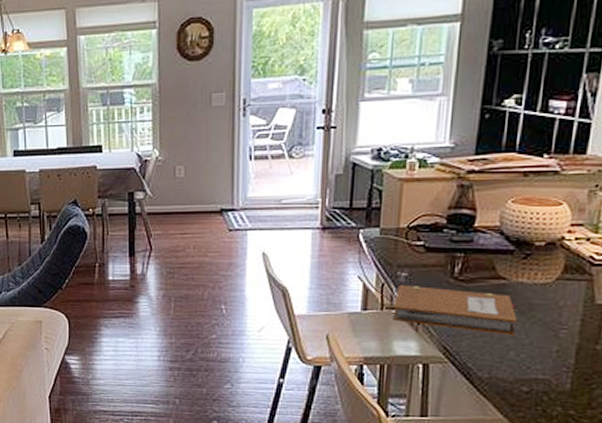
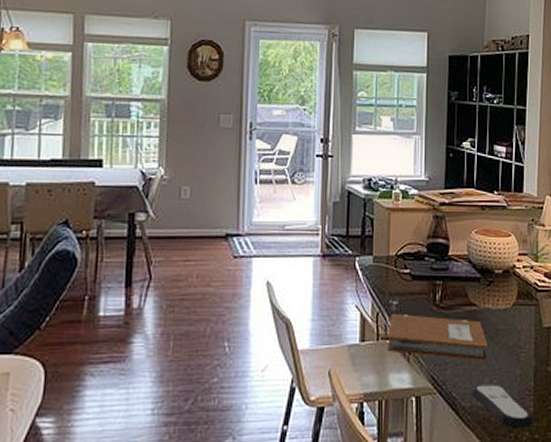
remote control: none [491,358,570,404] -> present [471,384,533,429]

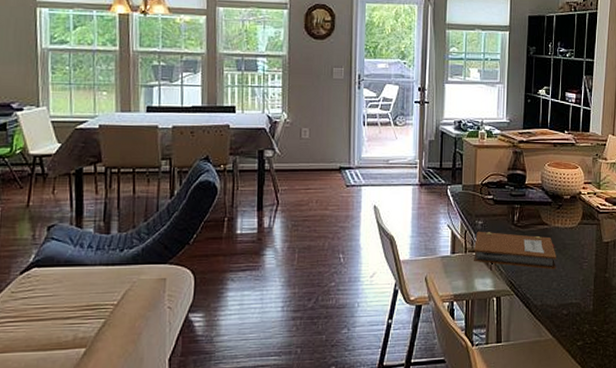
remote control: present [471,384,533,429] -> none [542,288,592,323]

